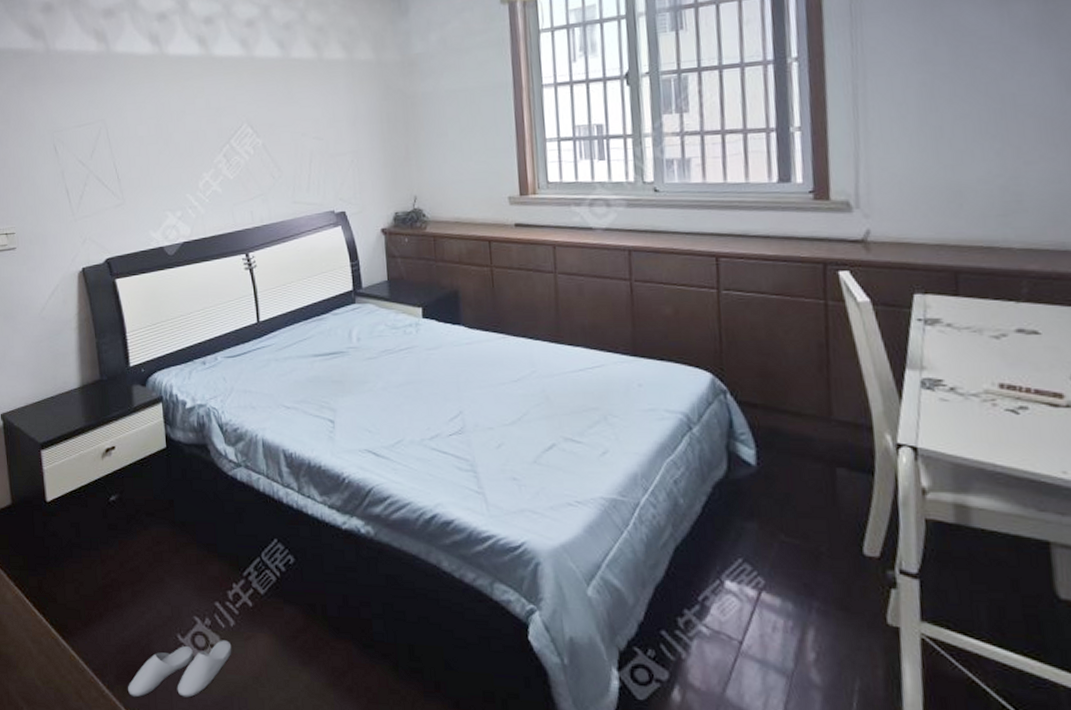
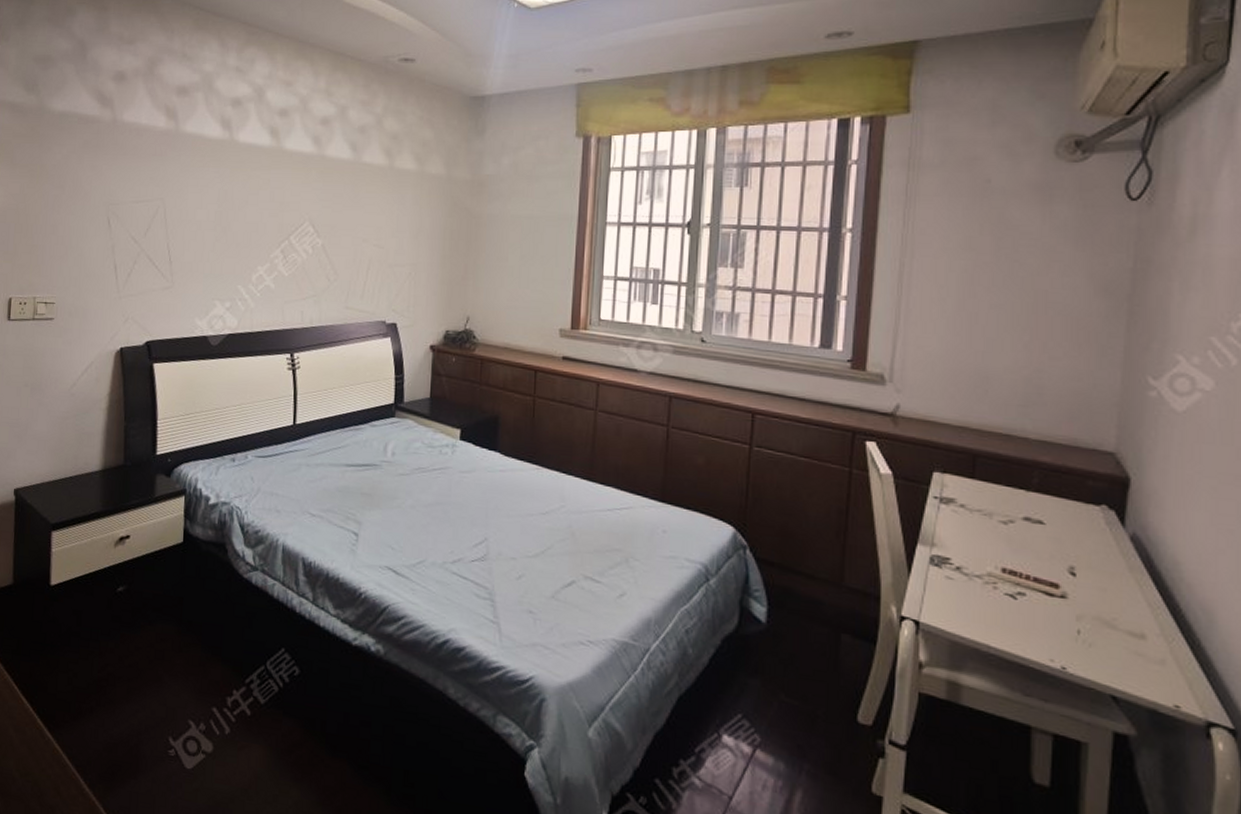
slippers: present [128,640,232,698] -> none [110,747,224,804]

